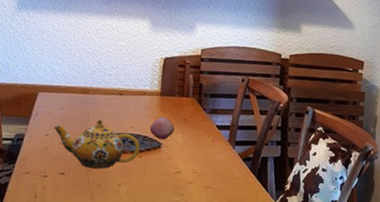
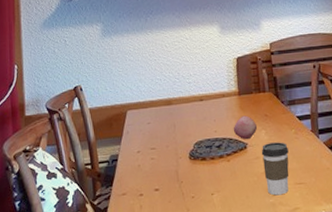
teapot: present [54,119,141,169] -> none [144,128,228,180]
coffee cup: none [174,146,202,195] -> present [261,142,289,196]

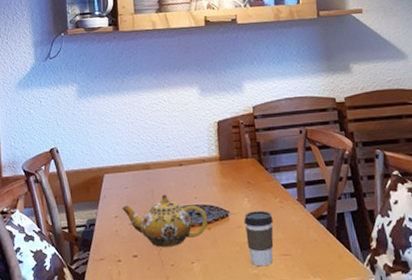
teapot: none [144,128,228,180] -> present [122,194,208,247]
fruit: present [233,115,258,140] -> none [214,182,240,208]

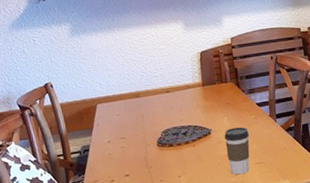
teapot: present [122,194,208,247] -> none [114,118,193,166]

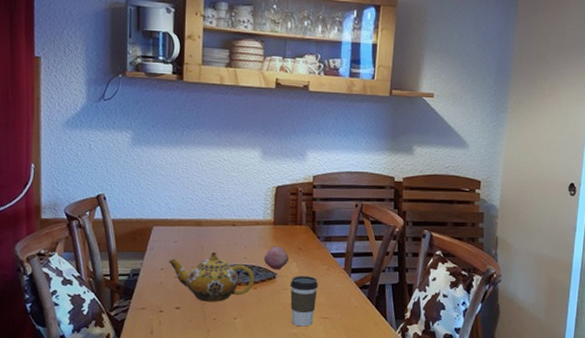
teapot: none [114,118,193,166] -> present [169,251,255,302]
fruit: none [197,104,221,127] -> present [263,246,290,270]

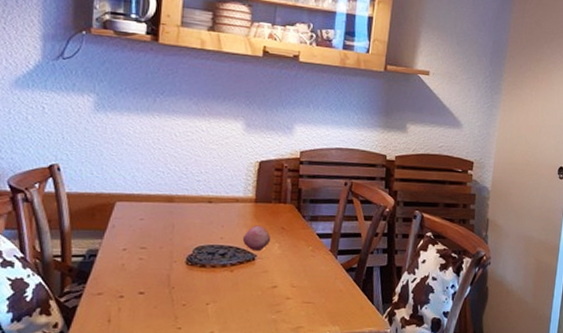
teapot: present [169,251,255,302] -> none [133,230,232,286]
coffee cup: present [290,276,318,327] -> none [270,257,302,312]

